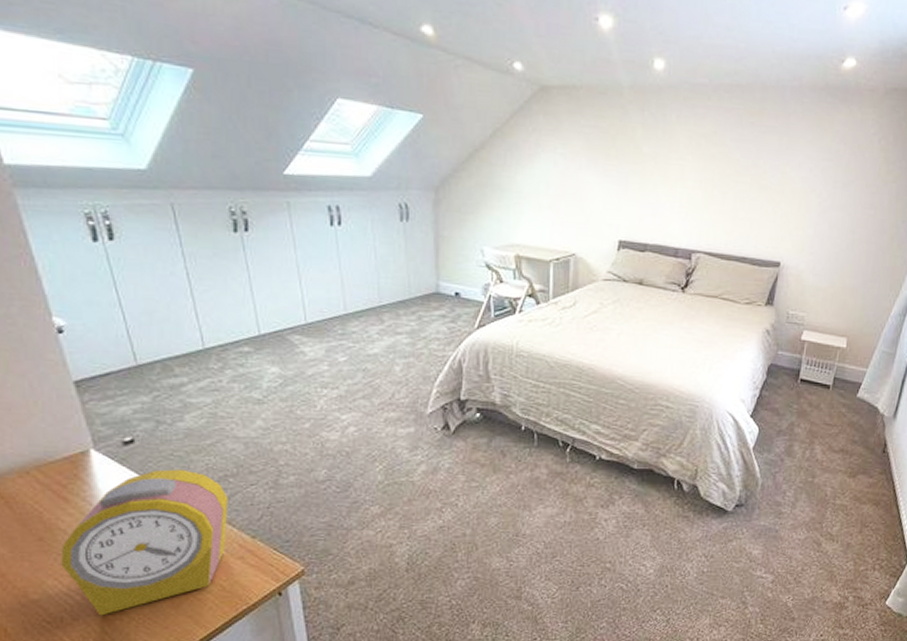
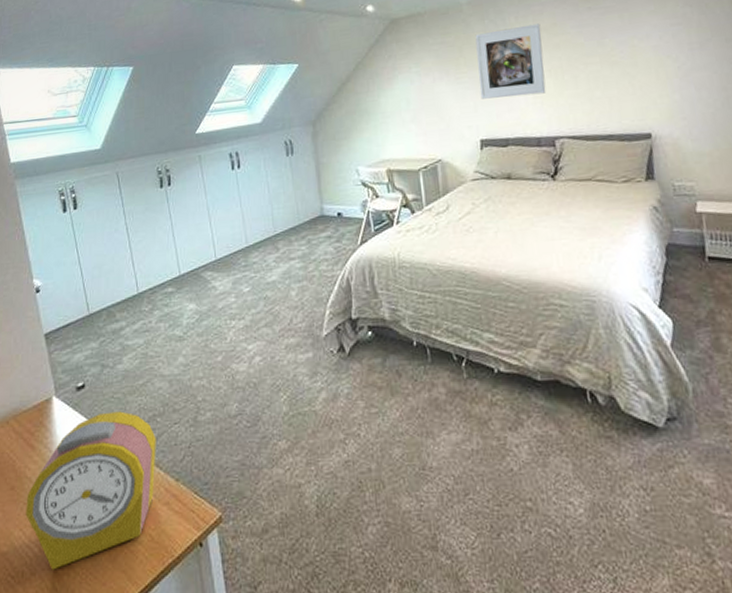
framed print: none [626,125,701,204] -> present [475,23,546,99]

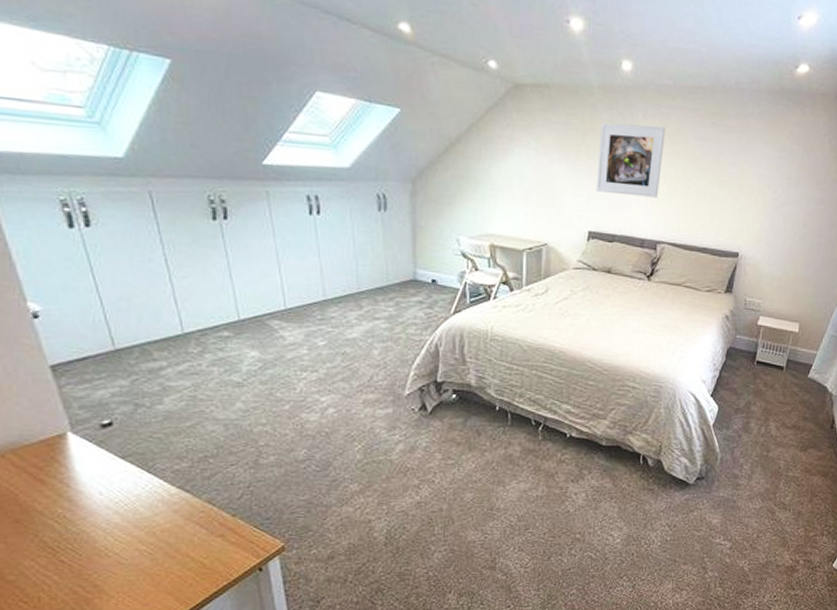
alarm clock: present [25,411,156,570] -> none [37,451,208,595]

